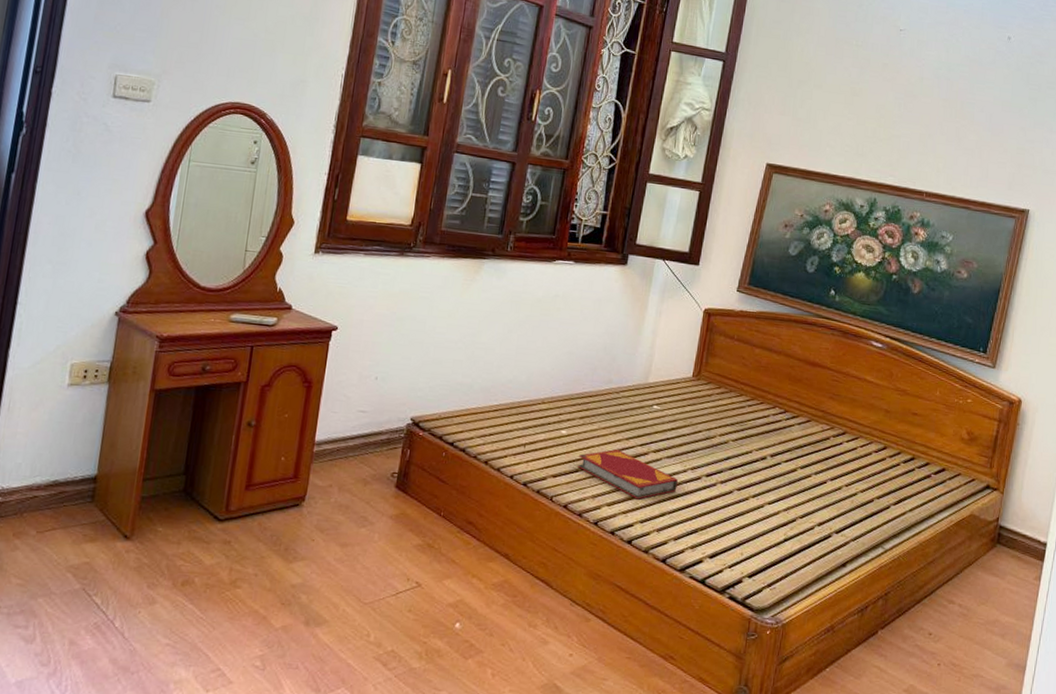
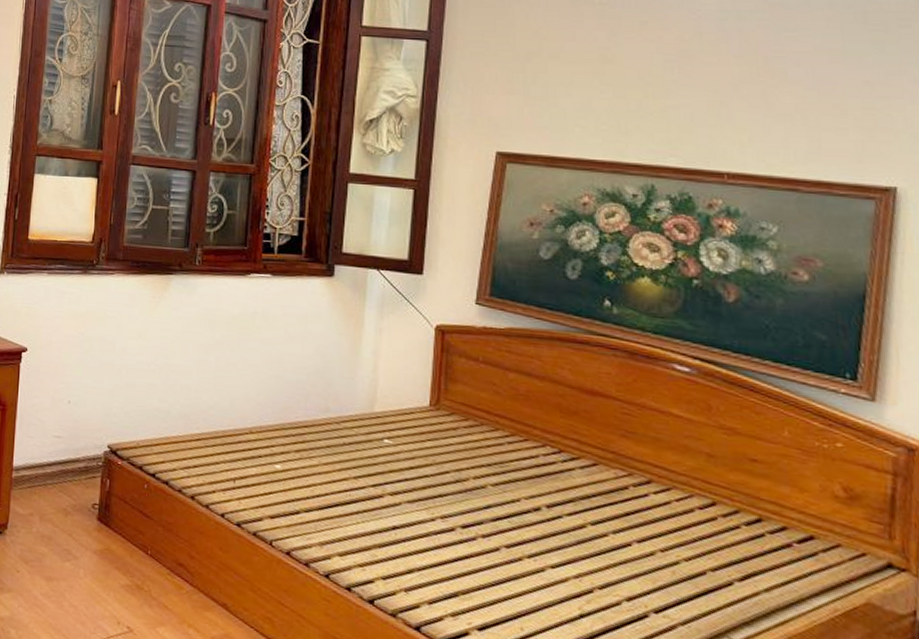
hardback book: present [577,448,678,500] -> none [297,488,425,551]

